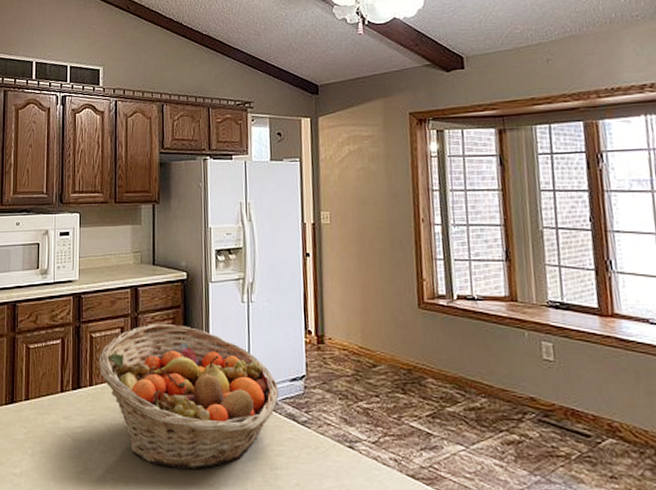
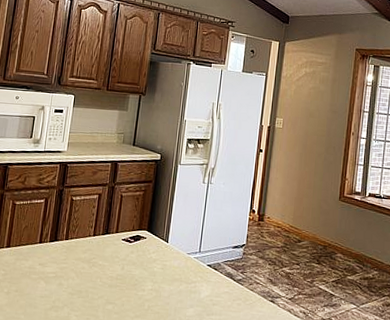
fruit basket: present [99,323,279,470] -> none [75,193,223,312]

